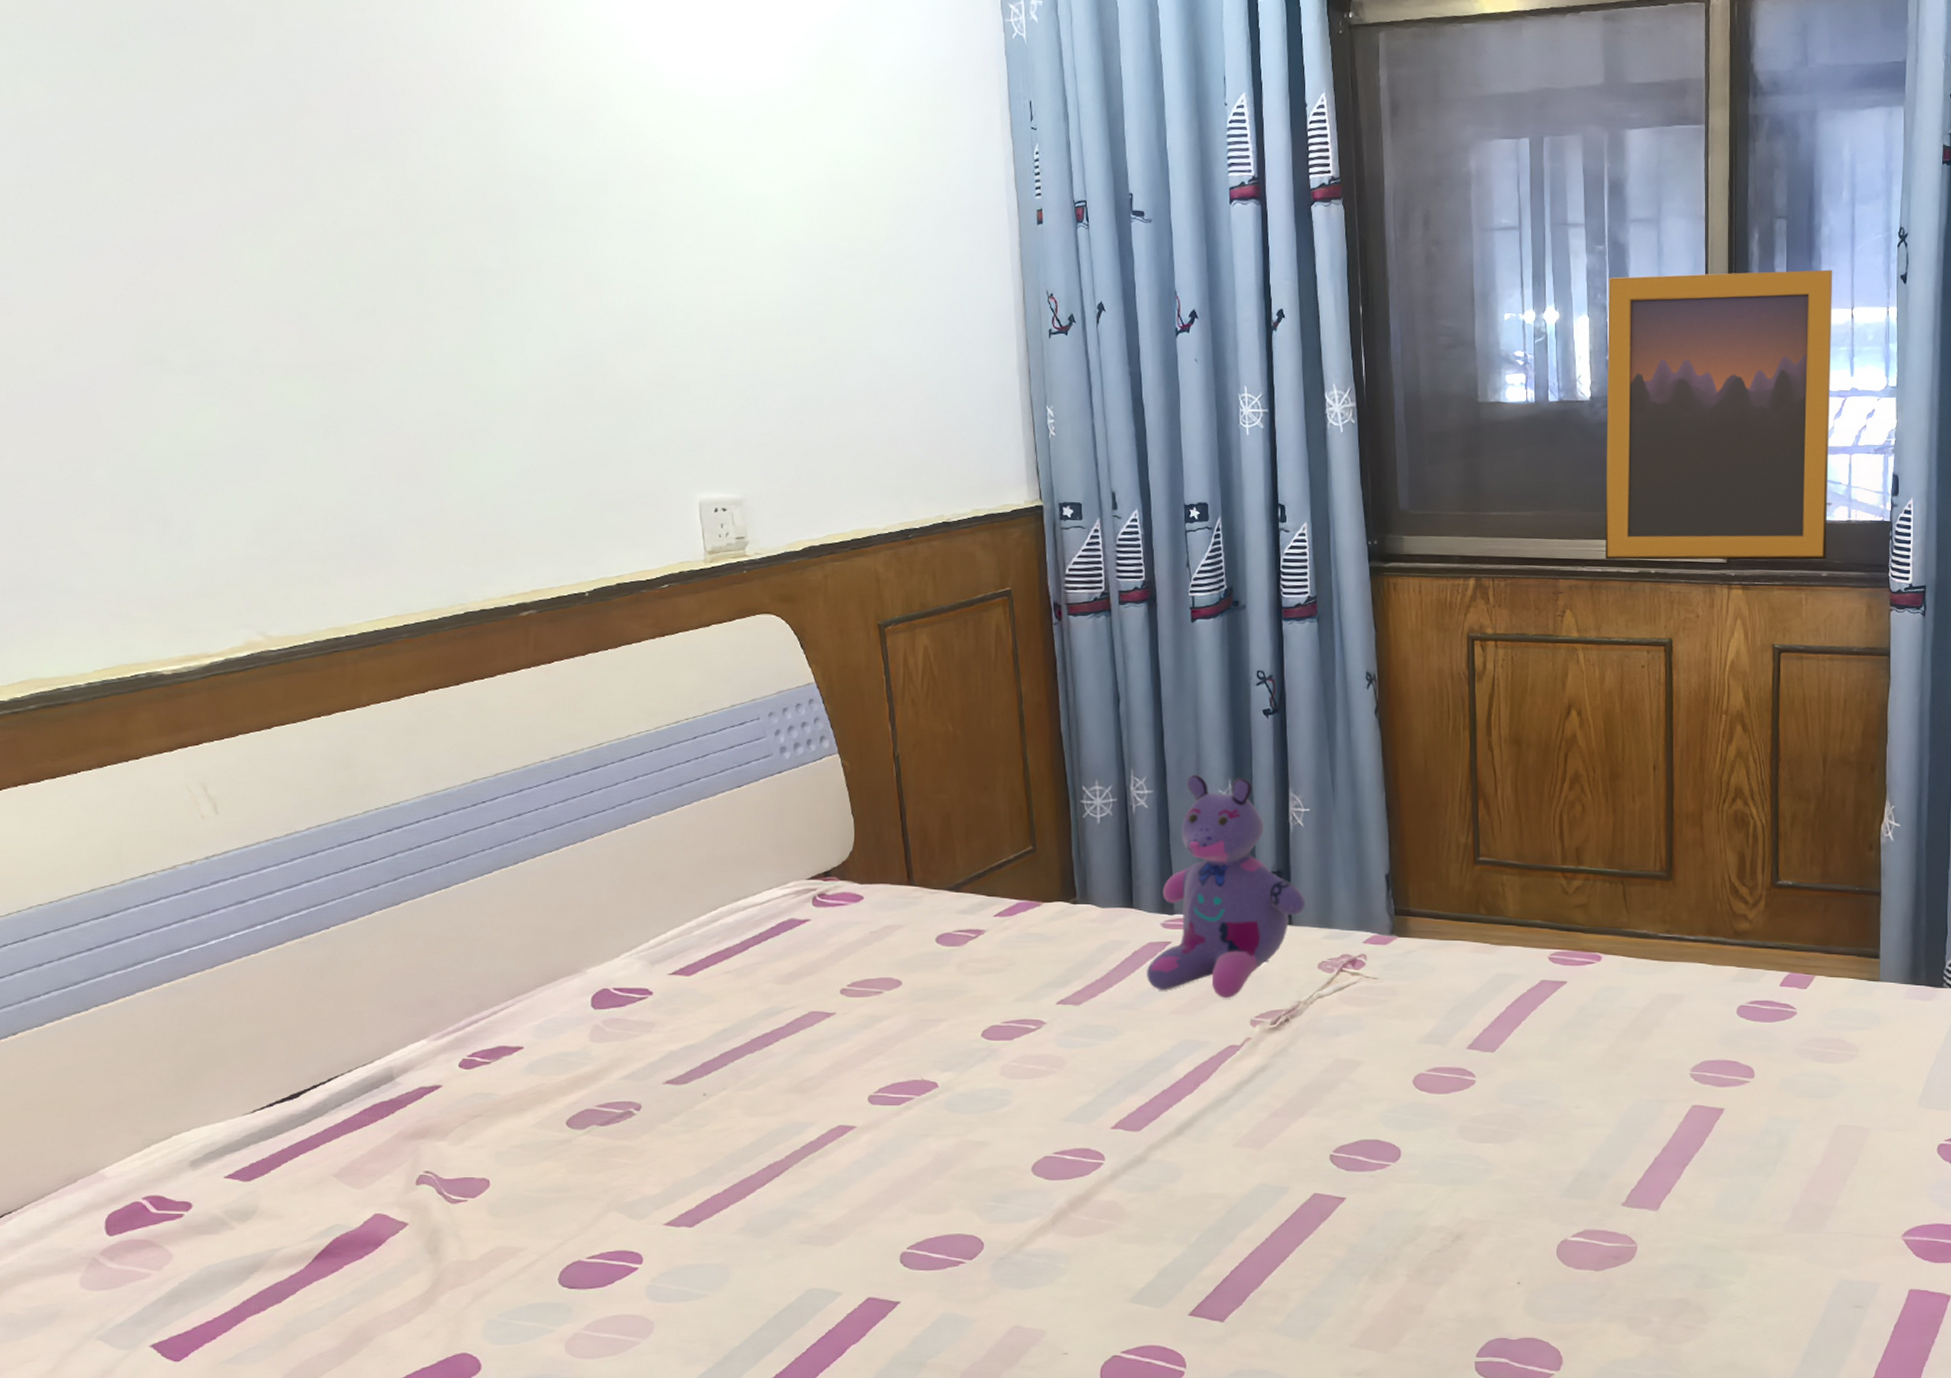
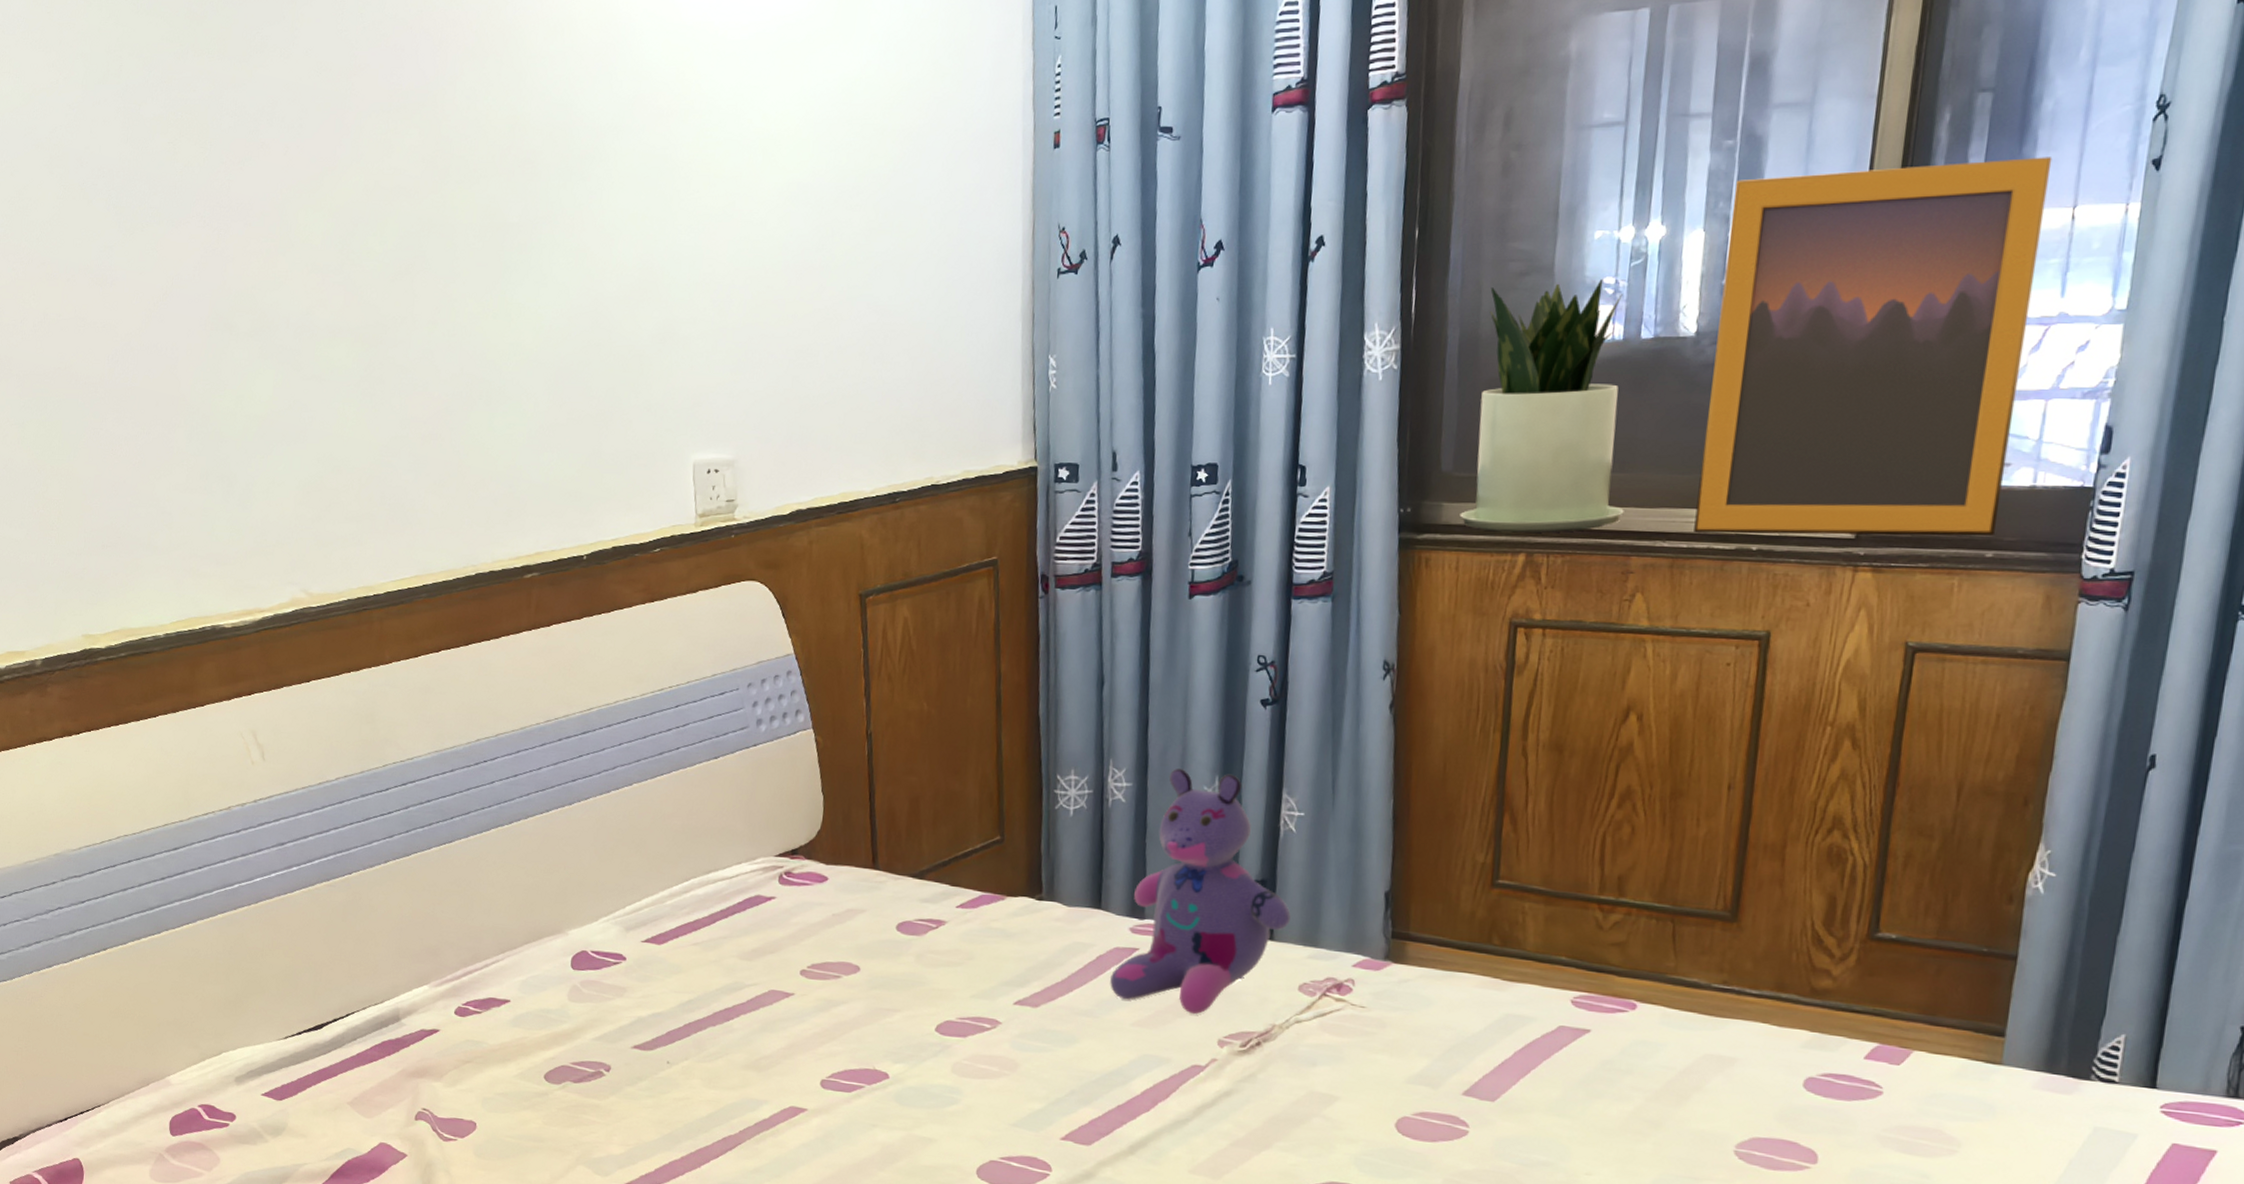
planter: none [1418,353,1550,561] -> present [1459,279,1624,533]

